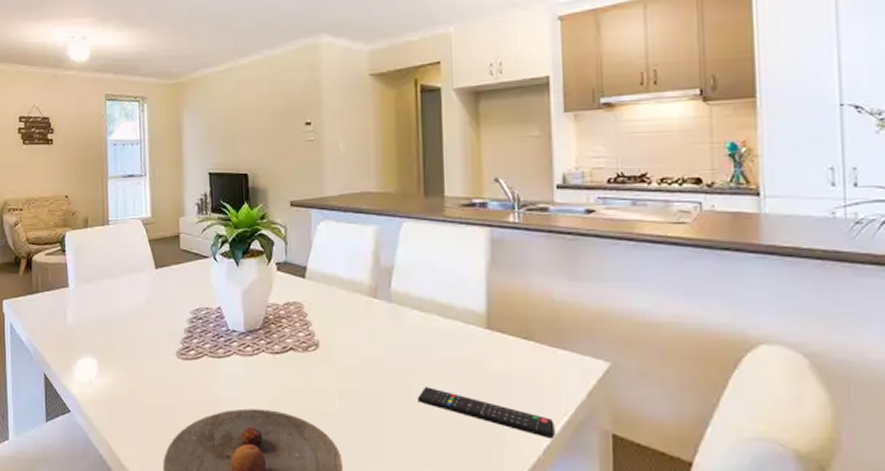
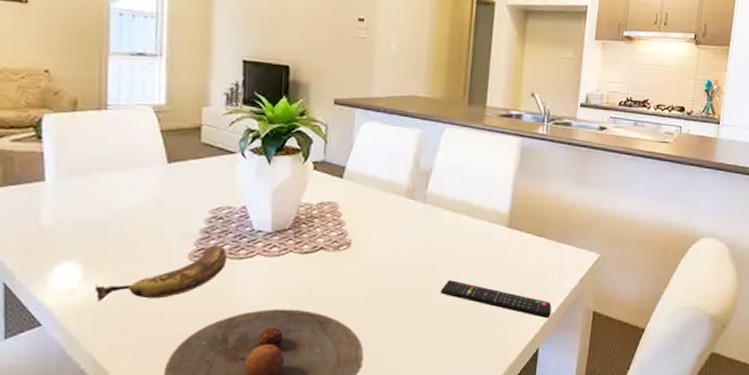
banana: none [106,344,209,393] -> present [94,245,228,301]

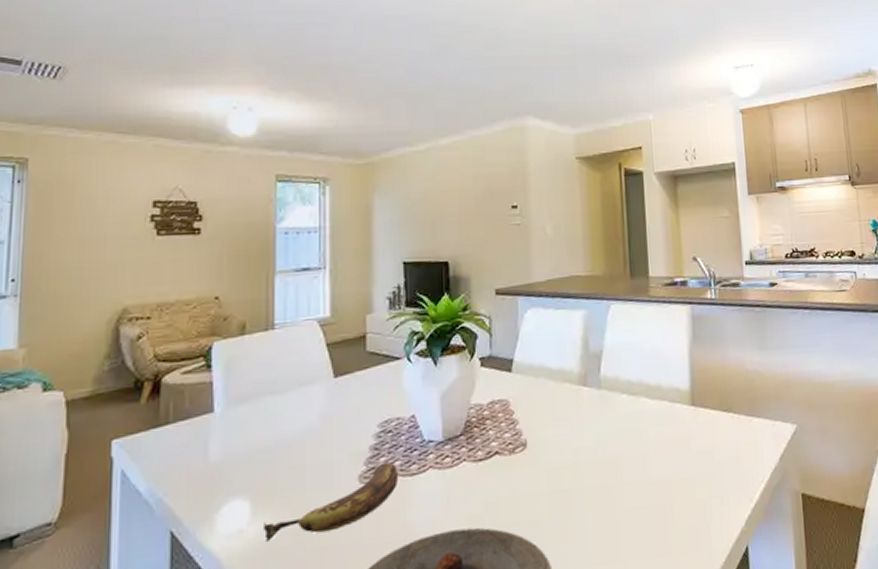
remote control: present [441,280,552,318] -> none [629,474,755,508]

